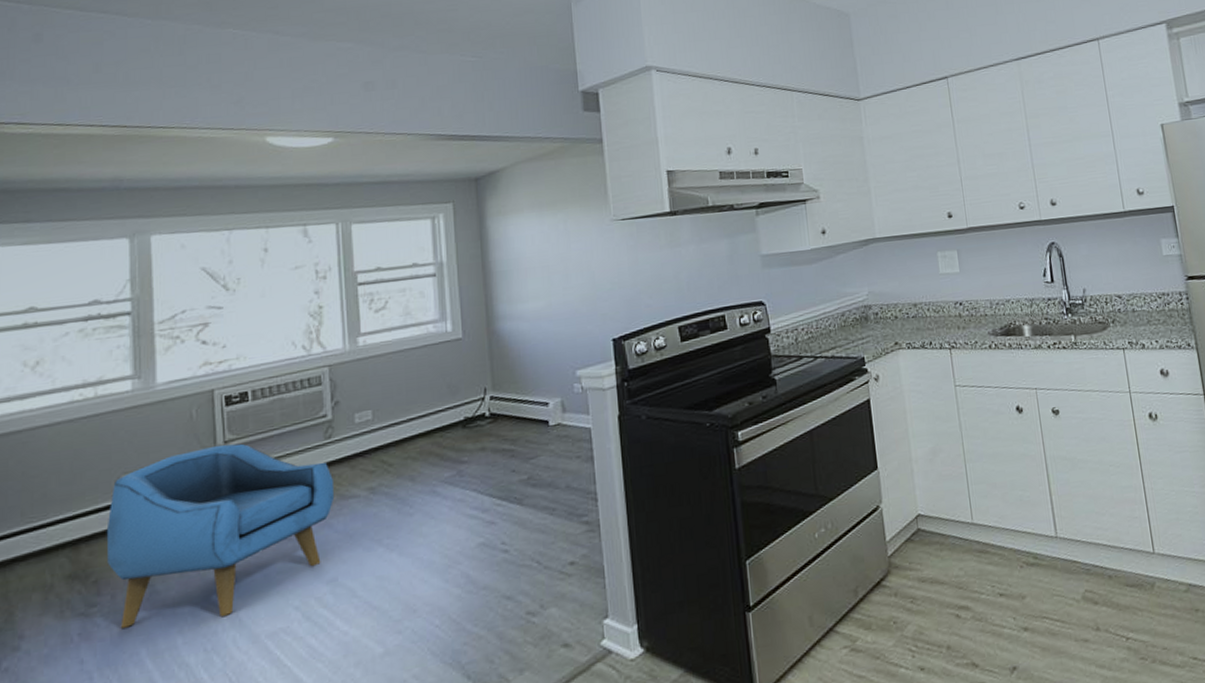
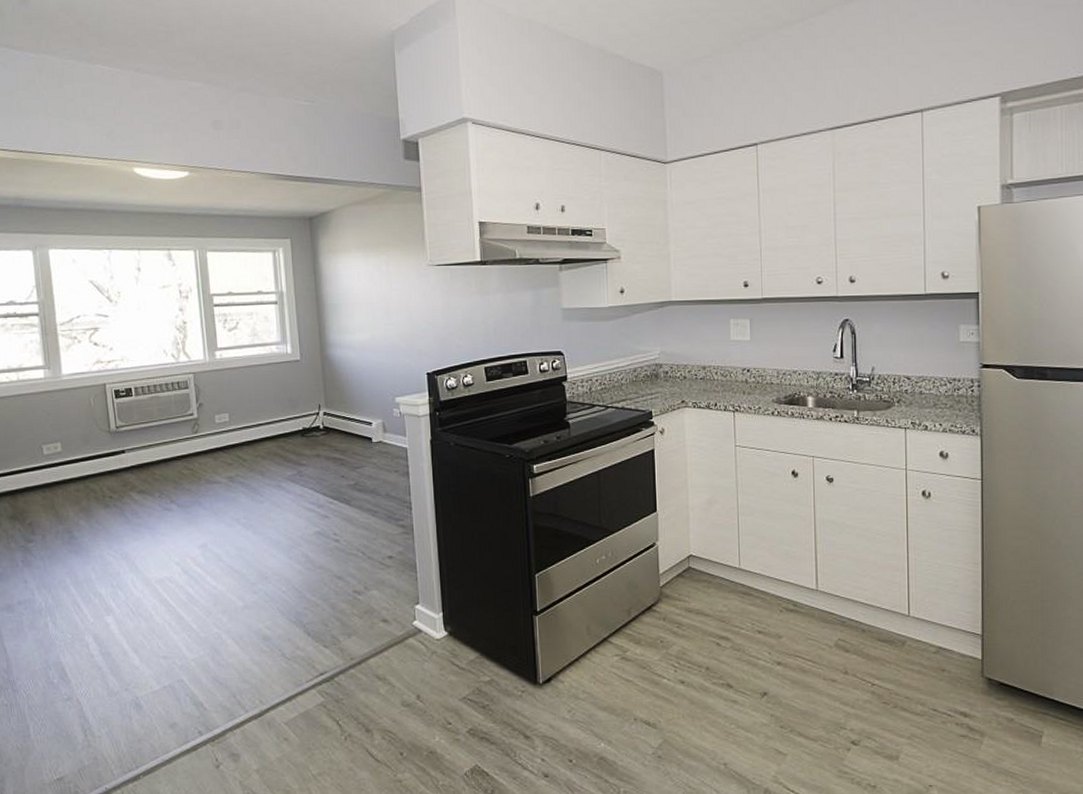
armchair: present [106,443,335,628] -> none [34,429,202,563]

